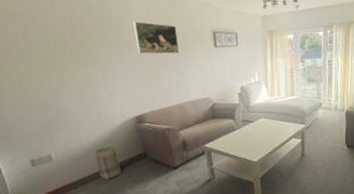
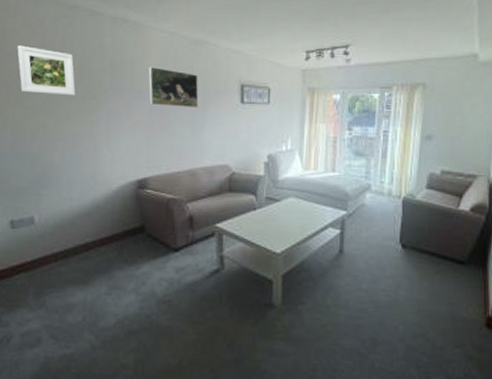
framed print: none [10,9,71,51] -> present [17,45,76,96]
basket: present [94,144,122,180] -> none [83,212,112,256]

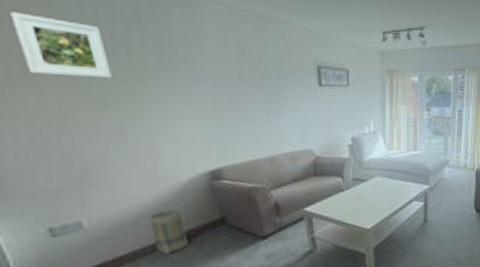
basket: none [83,212,112,256] -> present [149,207,189,254]
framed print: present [148,66,199,109] -> none [206,44,272,92]

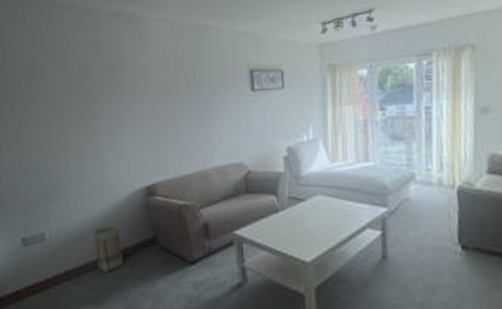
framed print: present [10,12,112,78] -> none [17,53,76,103]

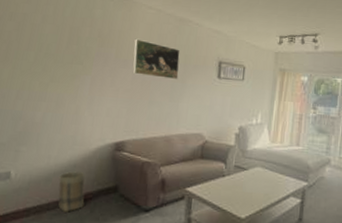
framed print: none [148,60,205,104] -> present [132,38,181,80]

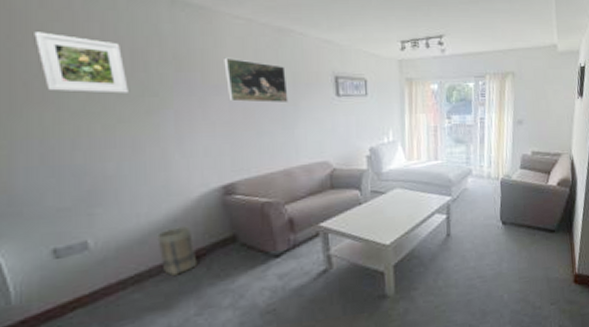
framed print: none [10,9,64,60] -> present [34,32,128,94]

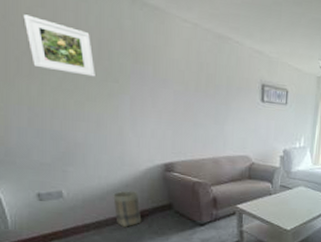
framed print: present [224,57,289,104] -> none [172,55,222,103]

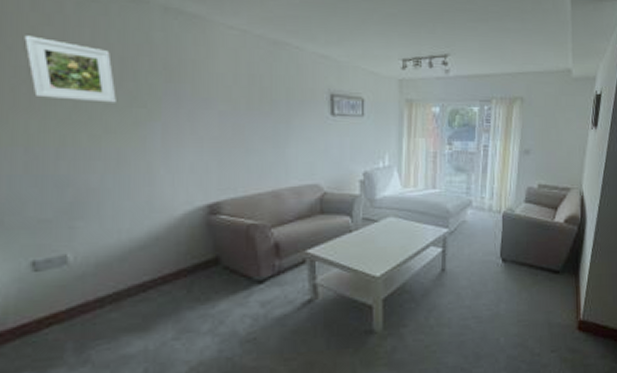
basket: present [113,190,142,227] -> none [138,244,178,296]

